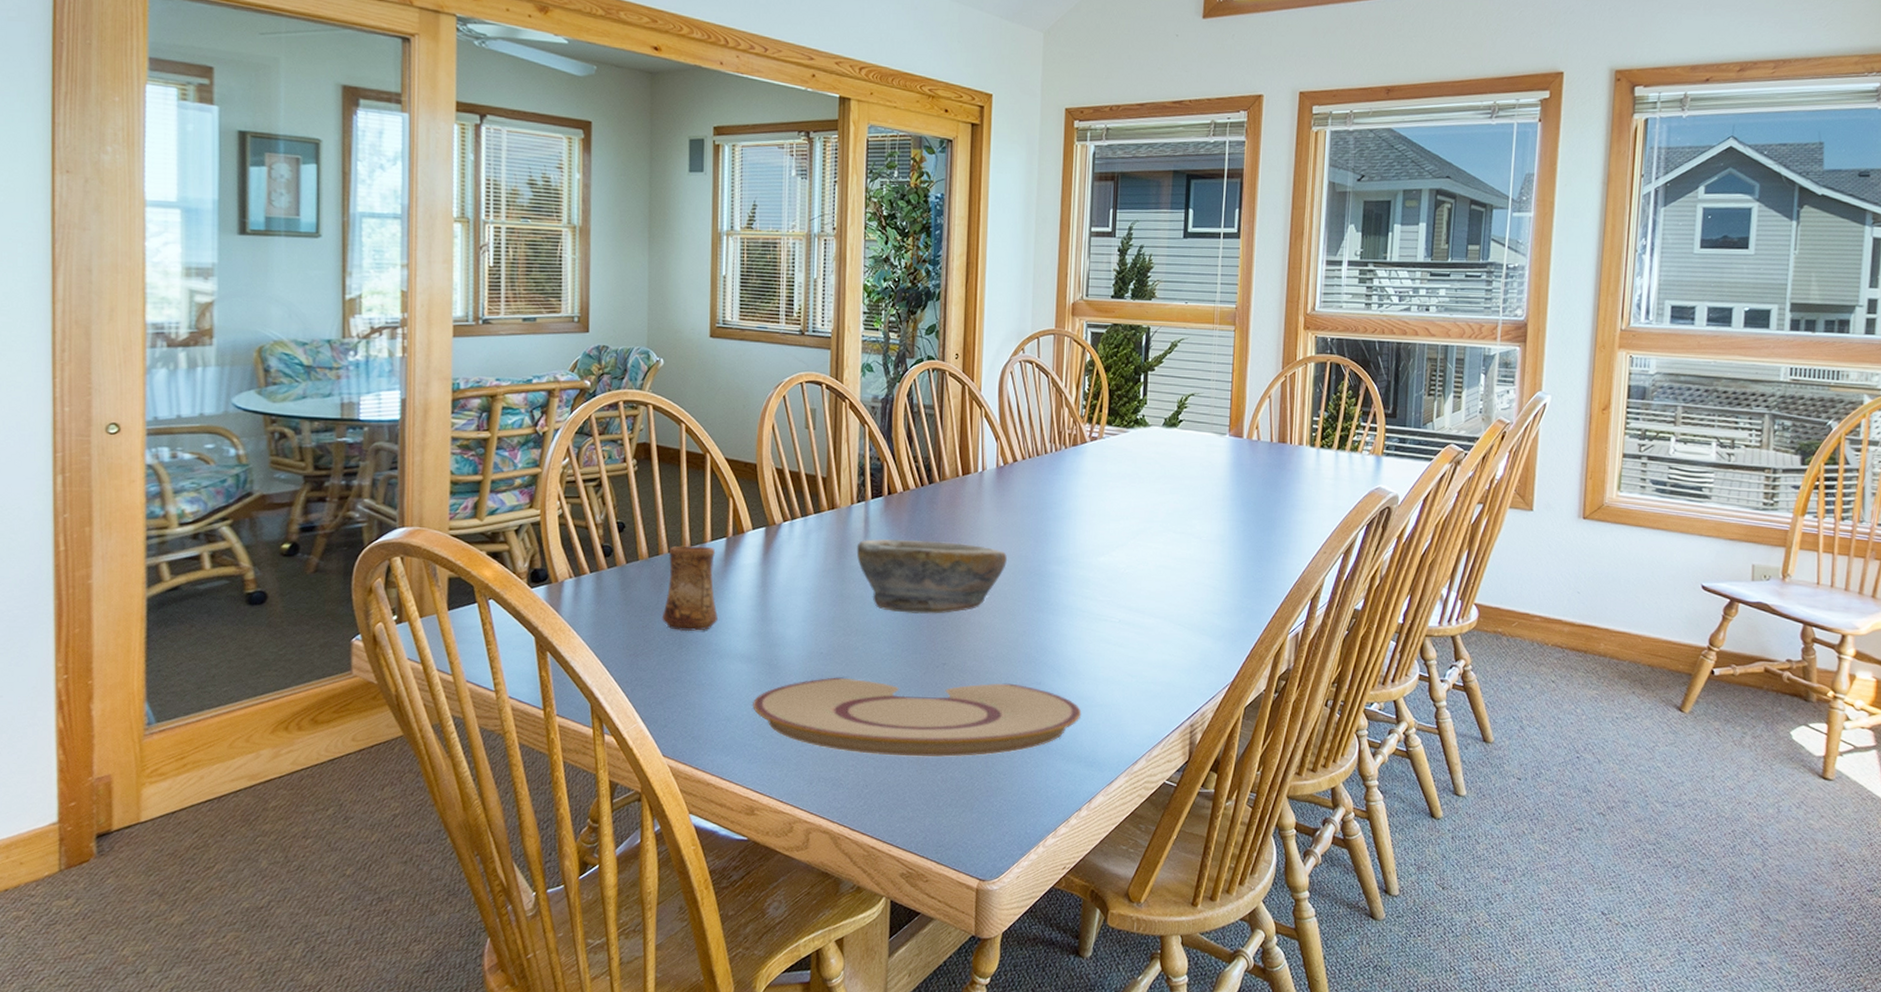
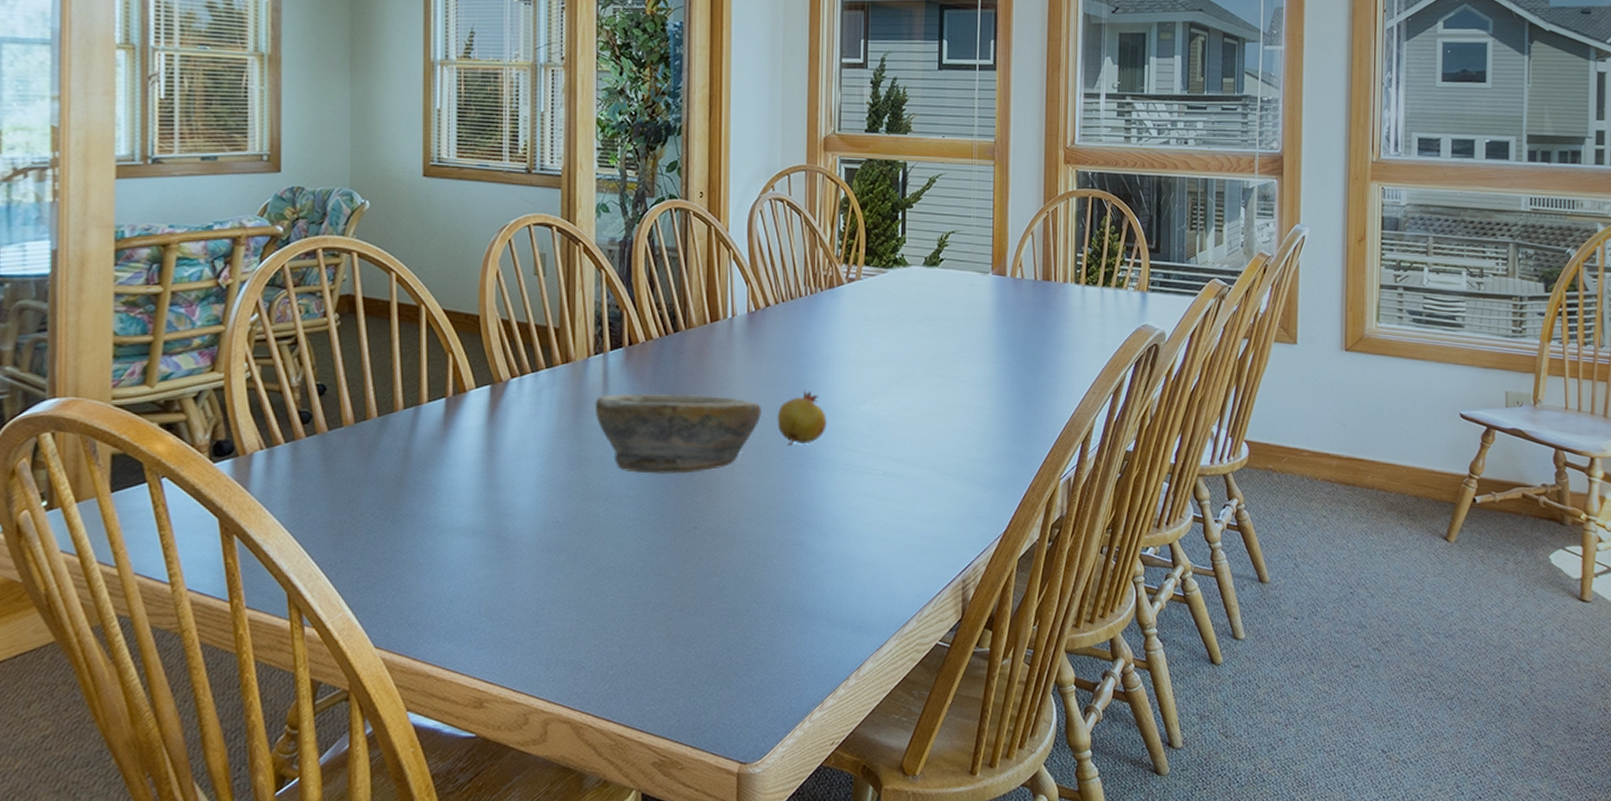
cup: present [661,545,718,632] -> none [371,408,437,505]
plate: present [752,677,1082,758] -> none [478,545,847,632]
fruit: none [1021,541,1067,592] -> present [777,390,827,446]

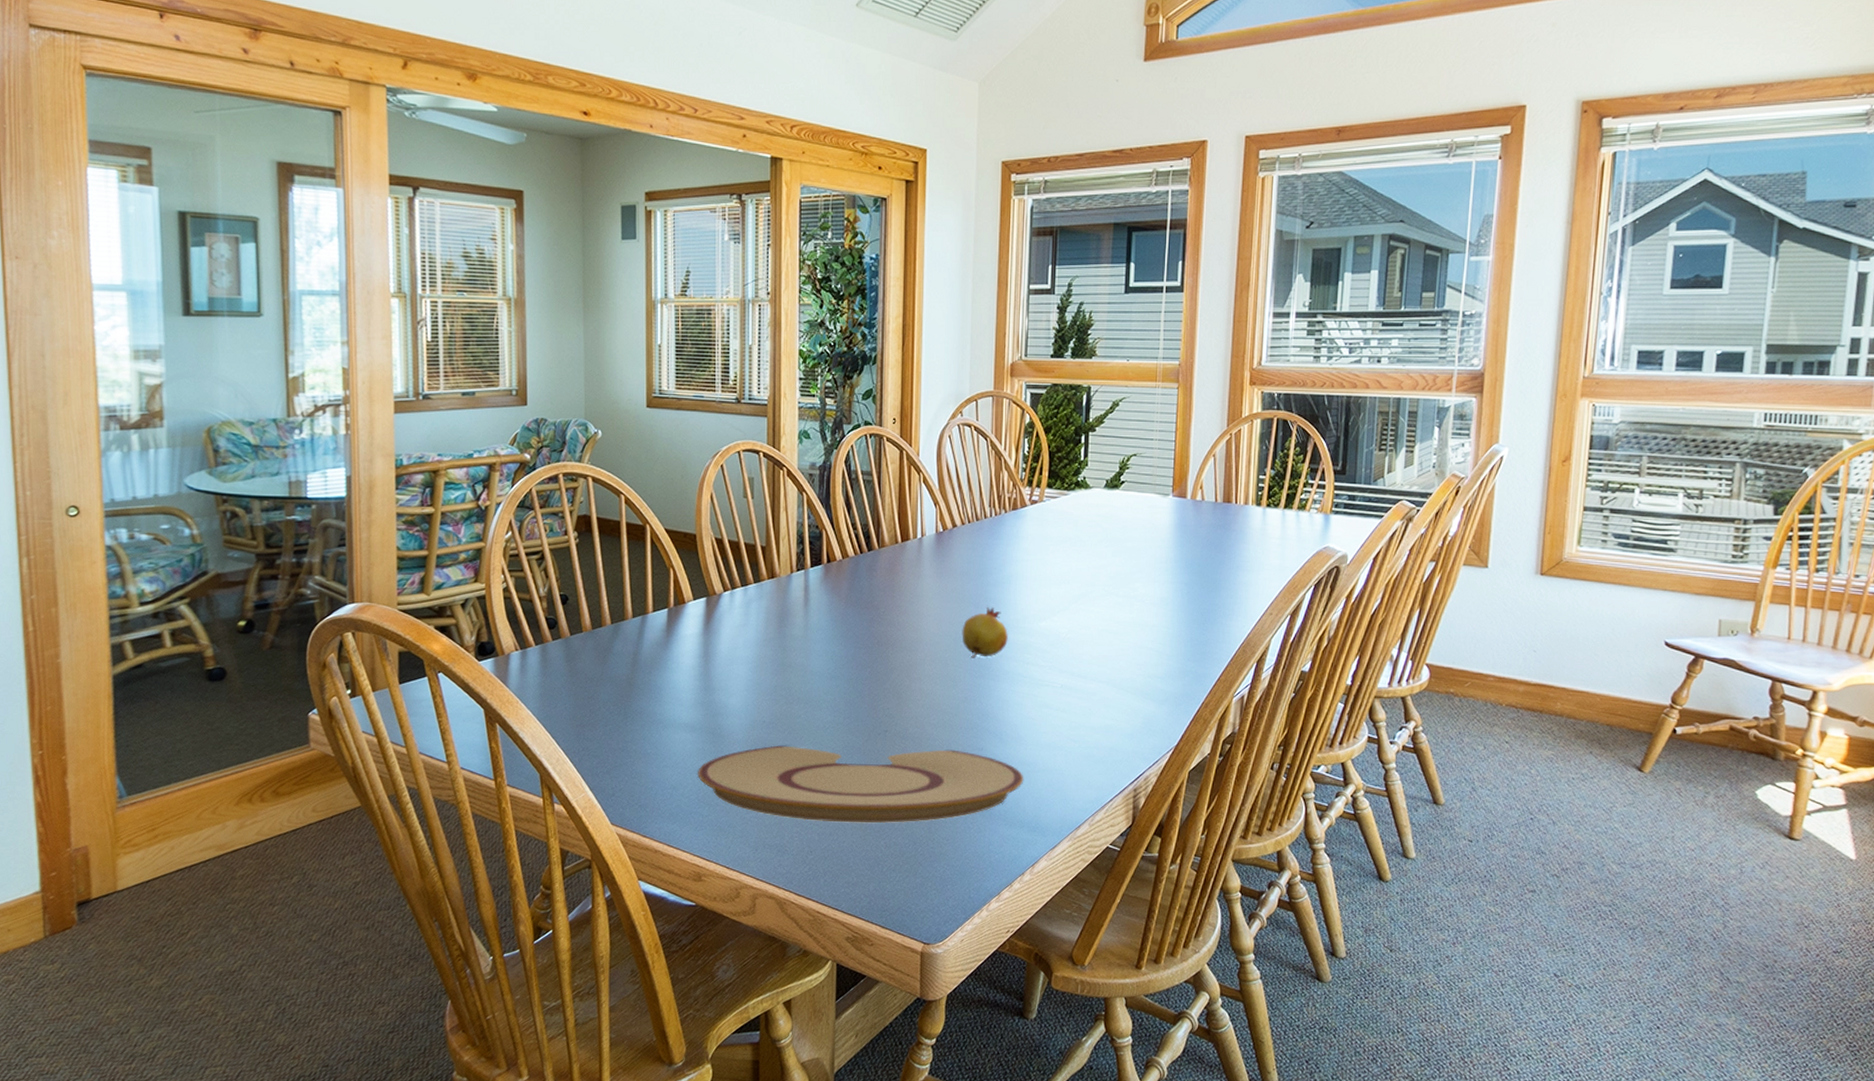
plate: none [478,545,847,632] -> present [696,745,1024,824]
bowl: present [595,393,761,474] -> none [797,607,947,682]

